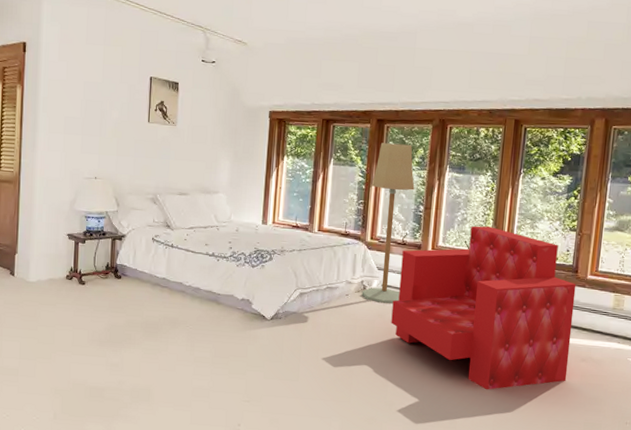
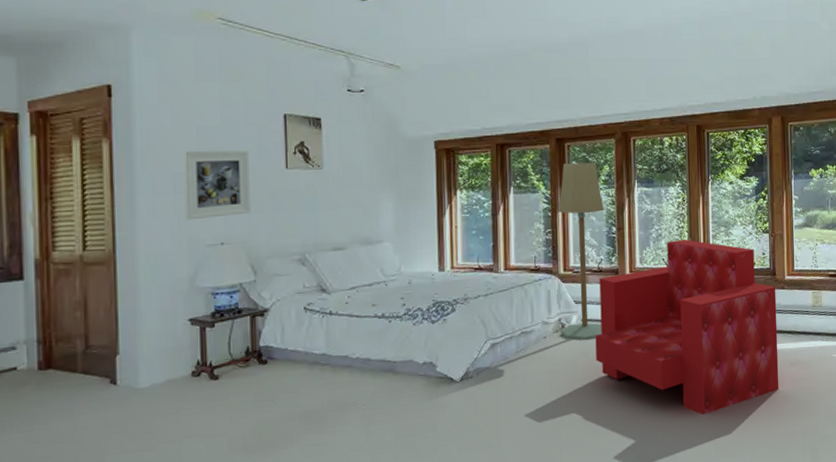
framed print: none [71,100,121,157] -> present [183,149,251,221]

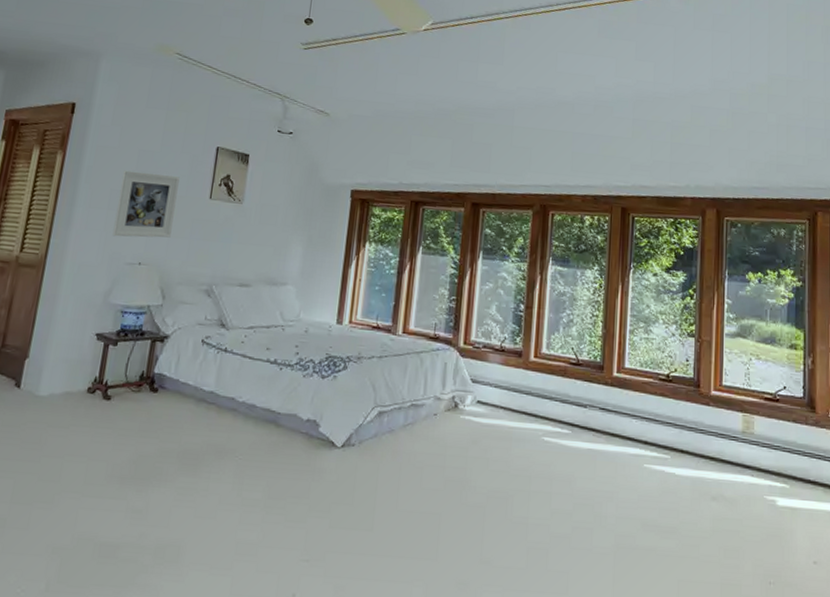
floor lamp: present [558,162,604,340] -> none [452,229,514,426]
armchair: present [595,239,779,415] -> none [487,329,699,541]

